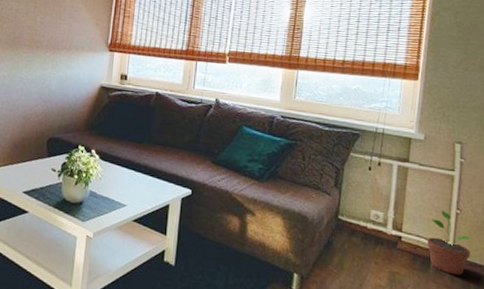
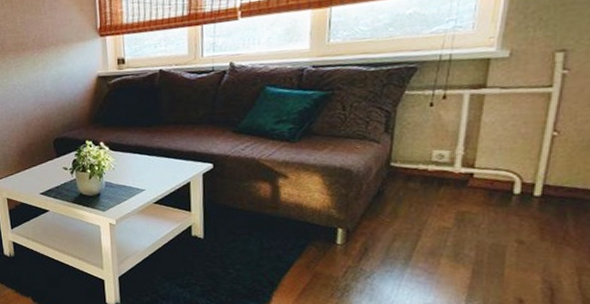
potted plant: present [427,210,470,276] -> none [509,136,570,205]

